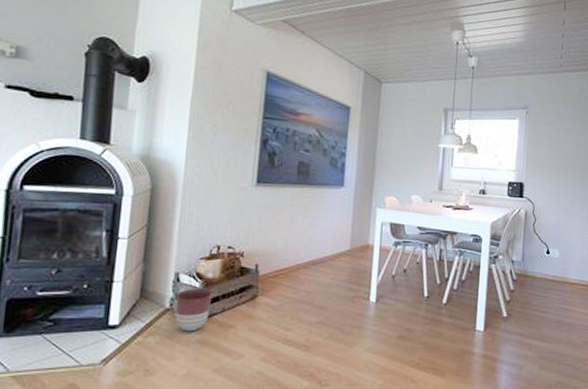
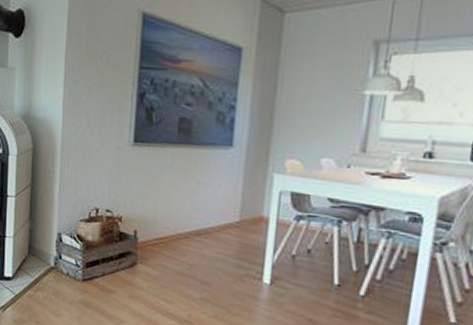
planter: present [175,288,213,332] -> none [59,249,93,292]

